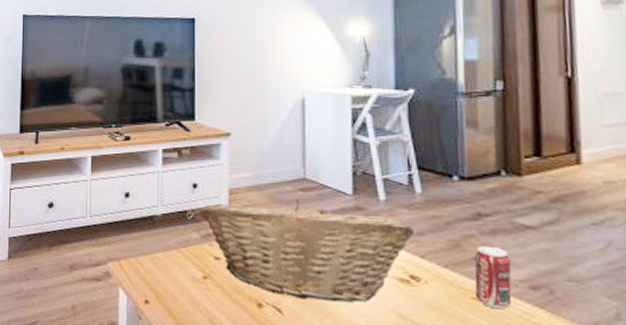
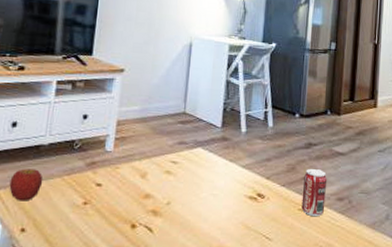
apple: none [129,239,160,273] -> present [9,169,43,201]
fruit basket: present [199,200,415,302] -> none [86,131,264,219]

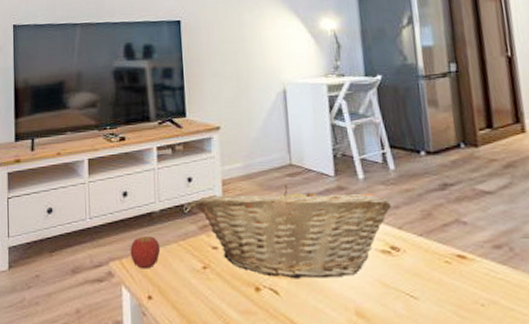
fruit basket: none [86,131,264,219] -> present [195,185,392,279]
beverage can: present [301,169,328,217] -> none [444,213,479,270]

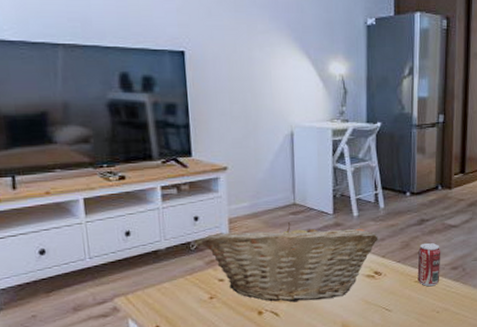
apple: present [130,236,161,269] -> none [135,272,167,303]
beverage can: none [444,213,479,270] -> present [417,243,441,287]

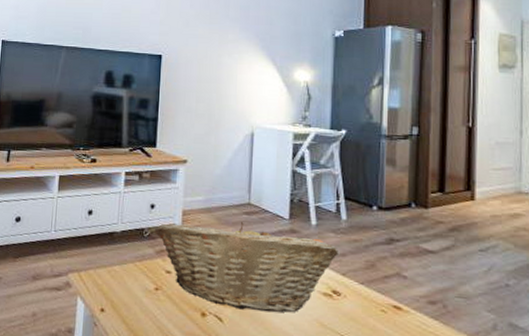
beverage can: present [417,243,441,287] -> none [384,267,415,321]

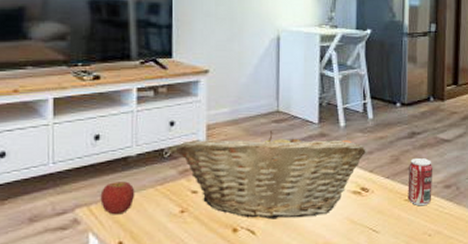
apple: none [89,253,118,284] -> present [100,181,135,215]
beverage can: none [384,267,415,321] -> present [408,158,433,206]

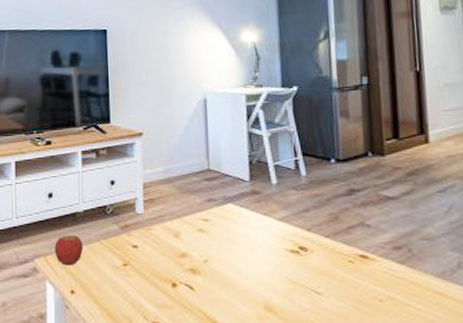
fruit basket: present [177,131,366,220] -> none [117,189,302,276]
beverage can: present [408,158,433,206] -> none [350,217,380,269]

